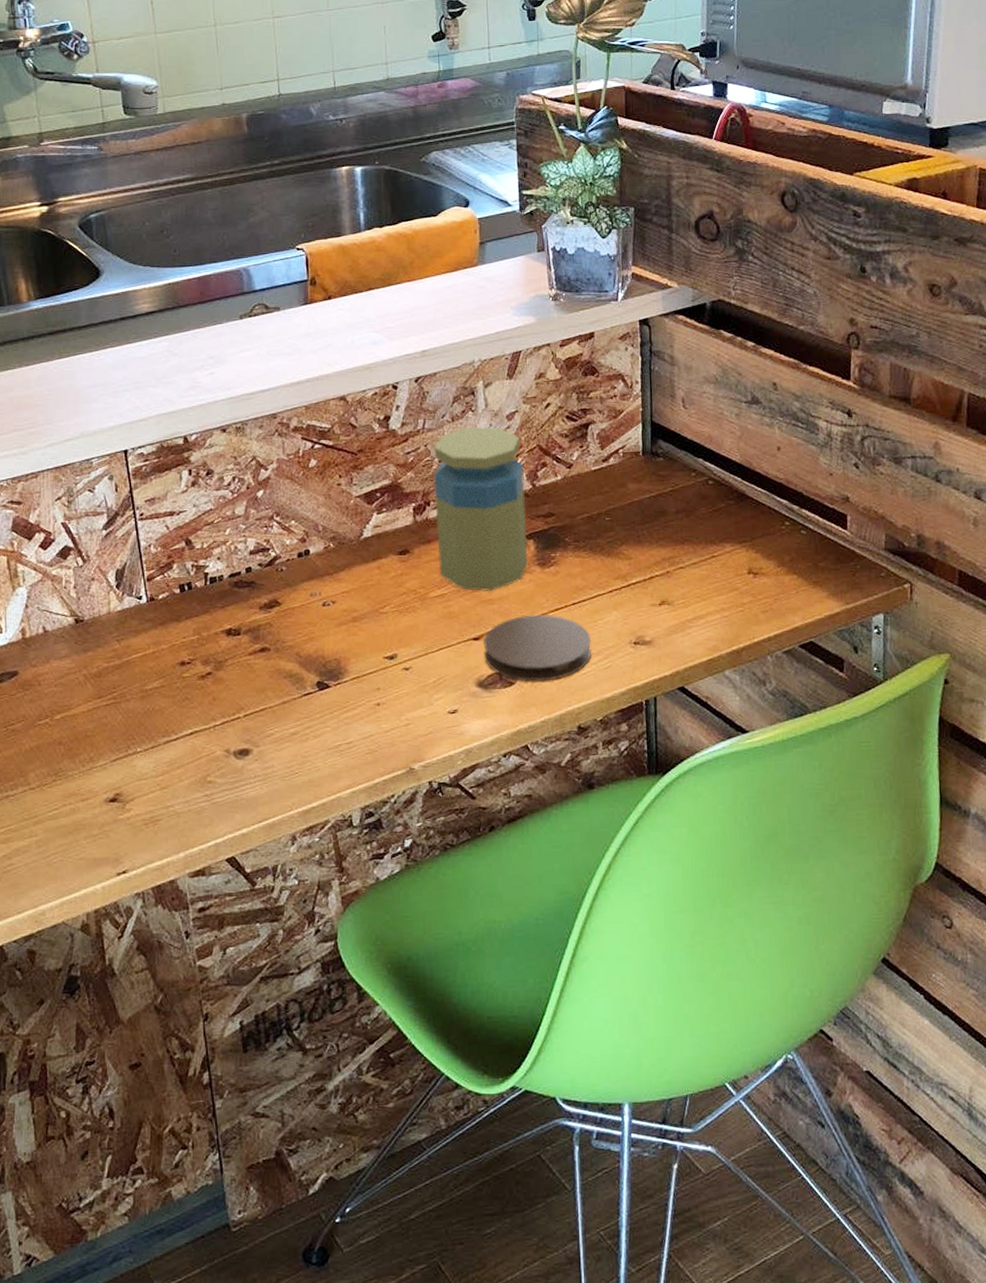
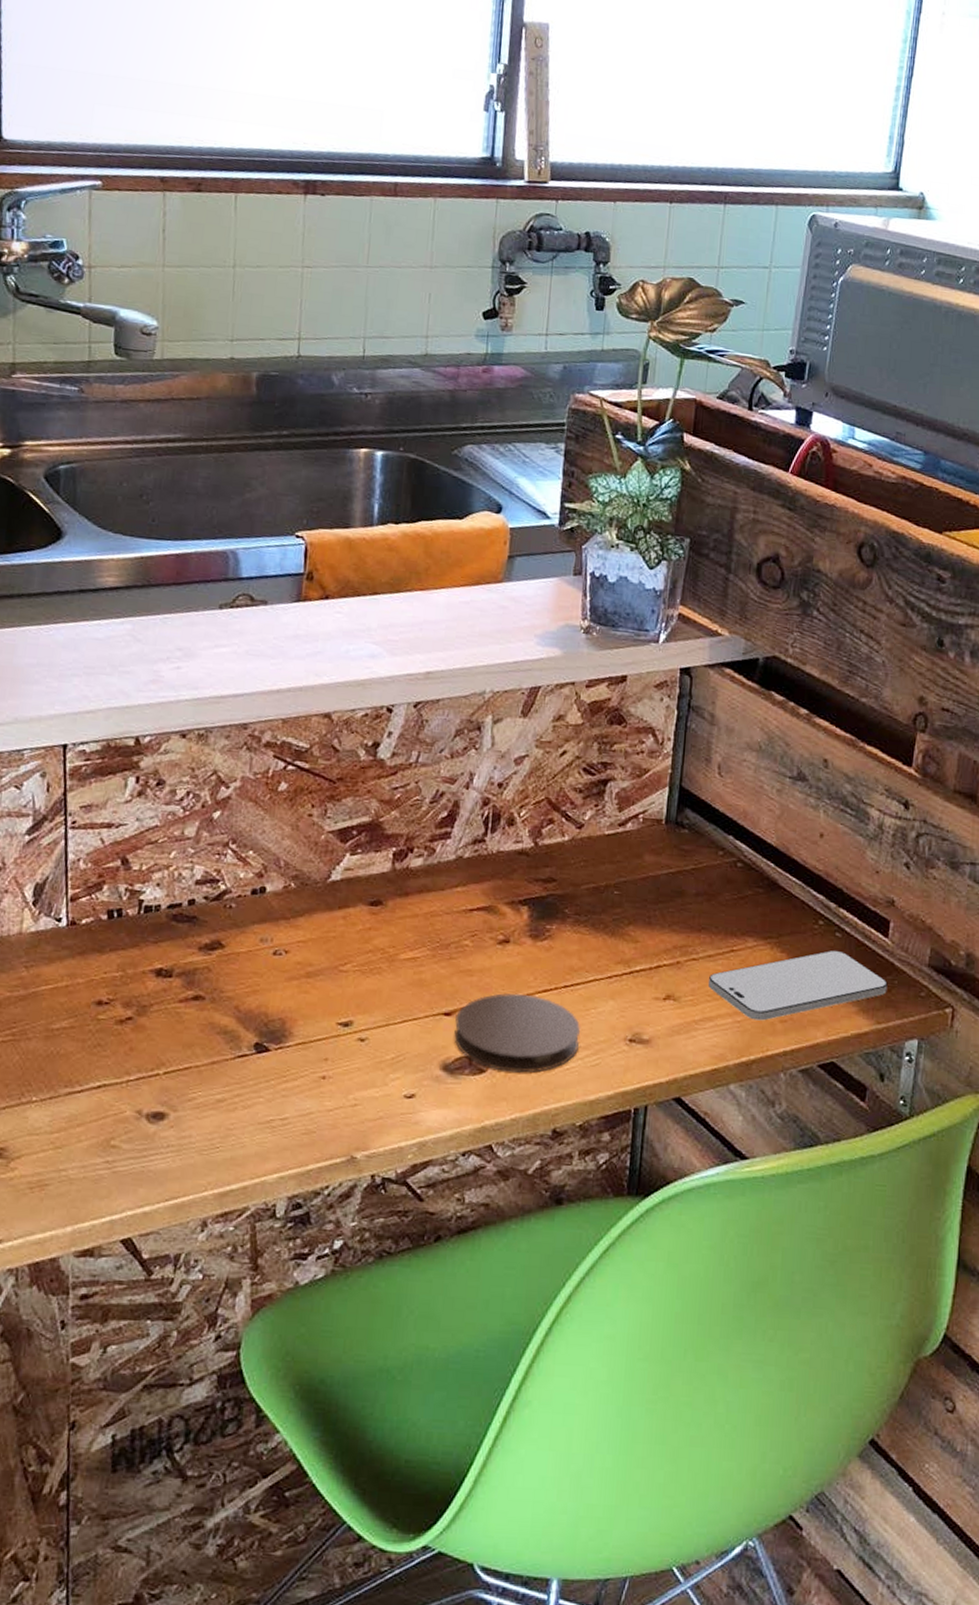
jar: present [433,427,529,592] -> none [414,767,527,961]
smartphone: none [695,546,852,614] -> present [707,950,888,1021]

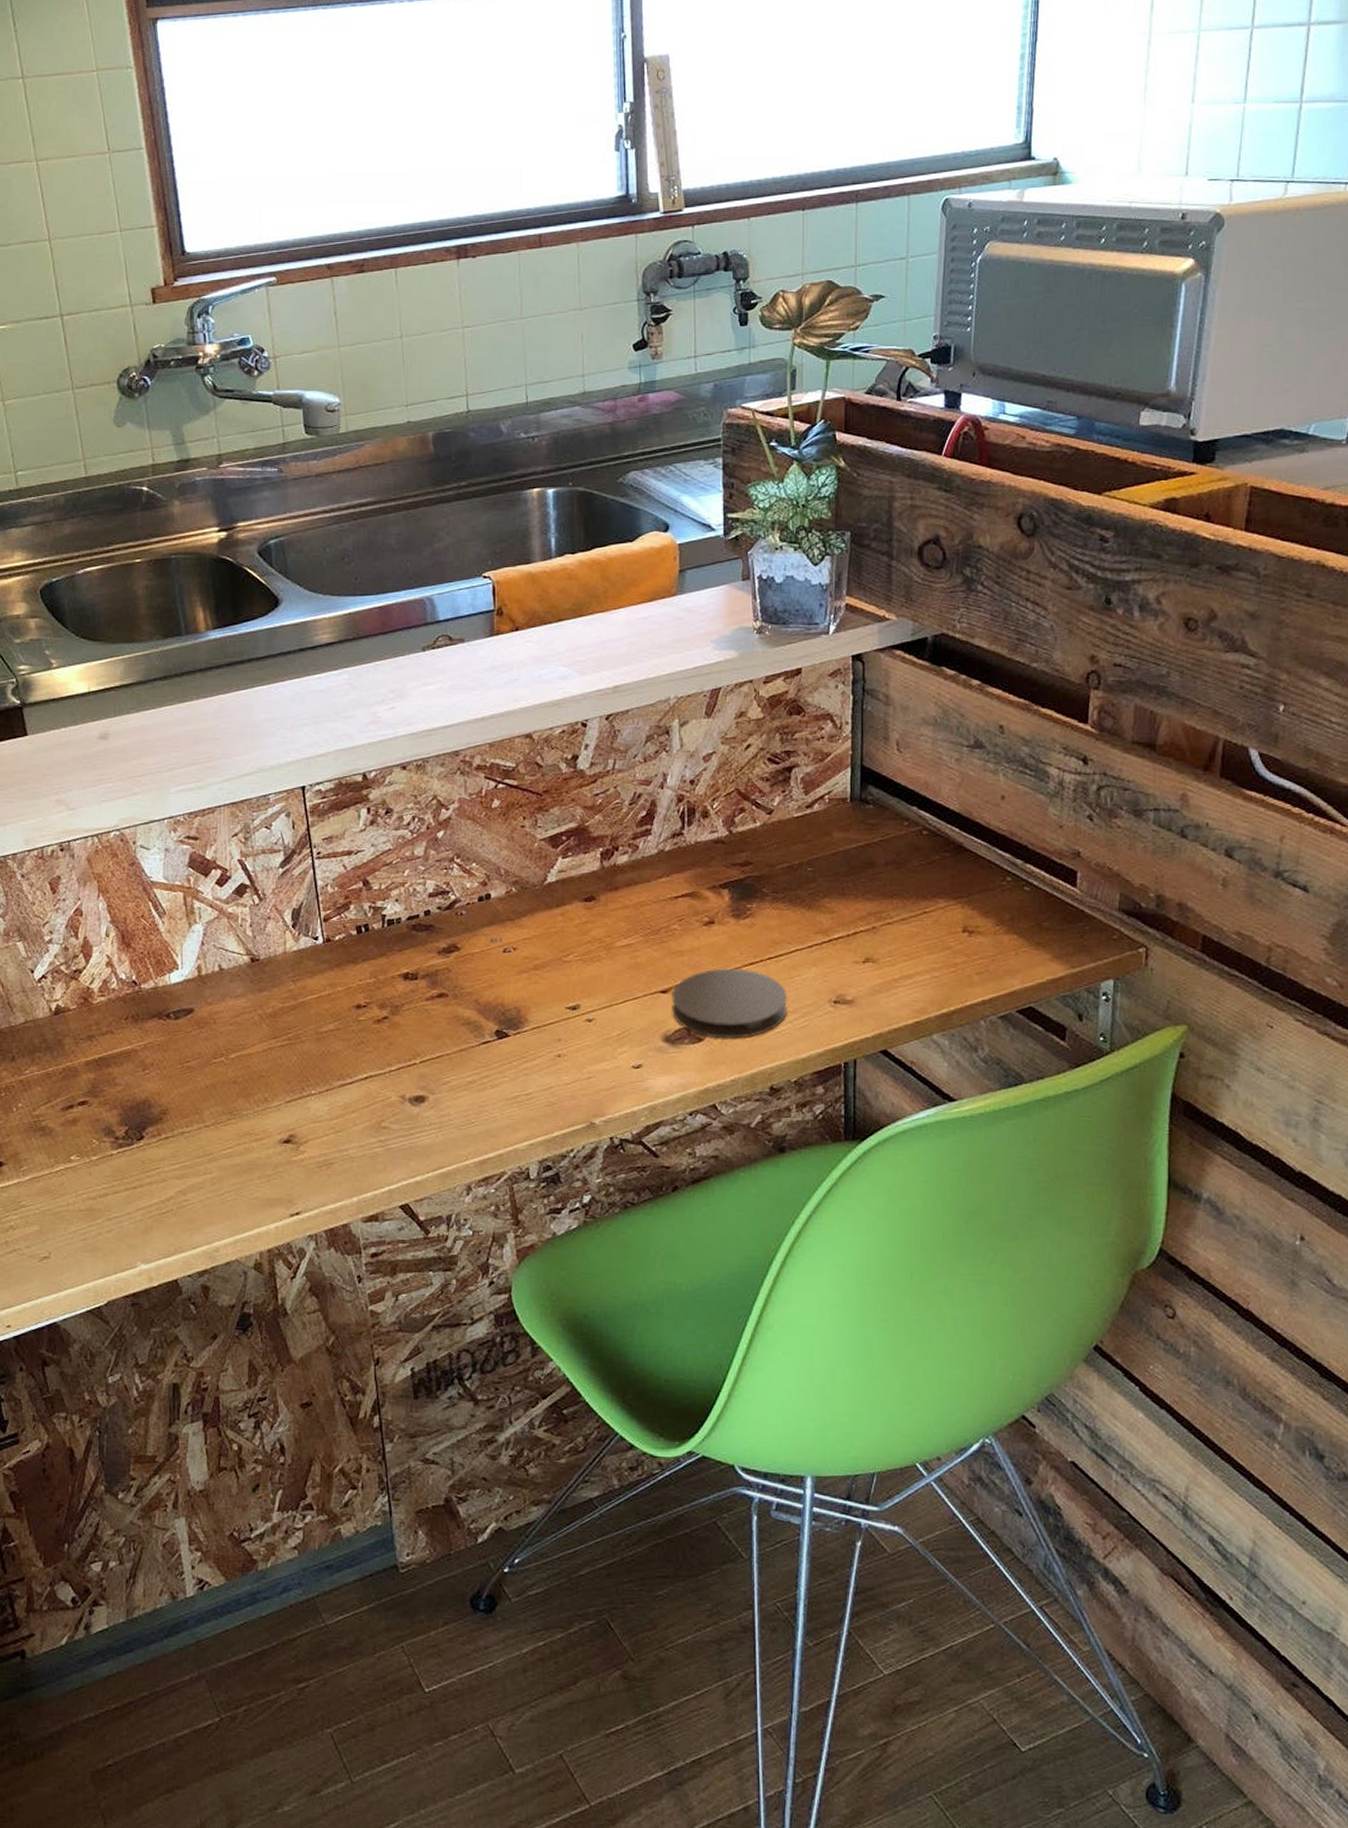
smartphone: present [707,950,888,1021] -> none [903,904,1079,974]

